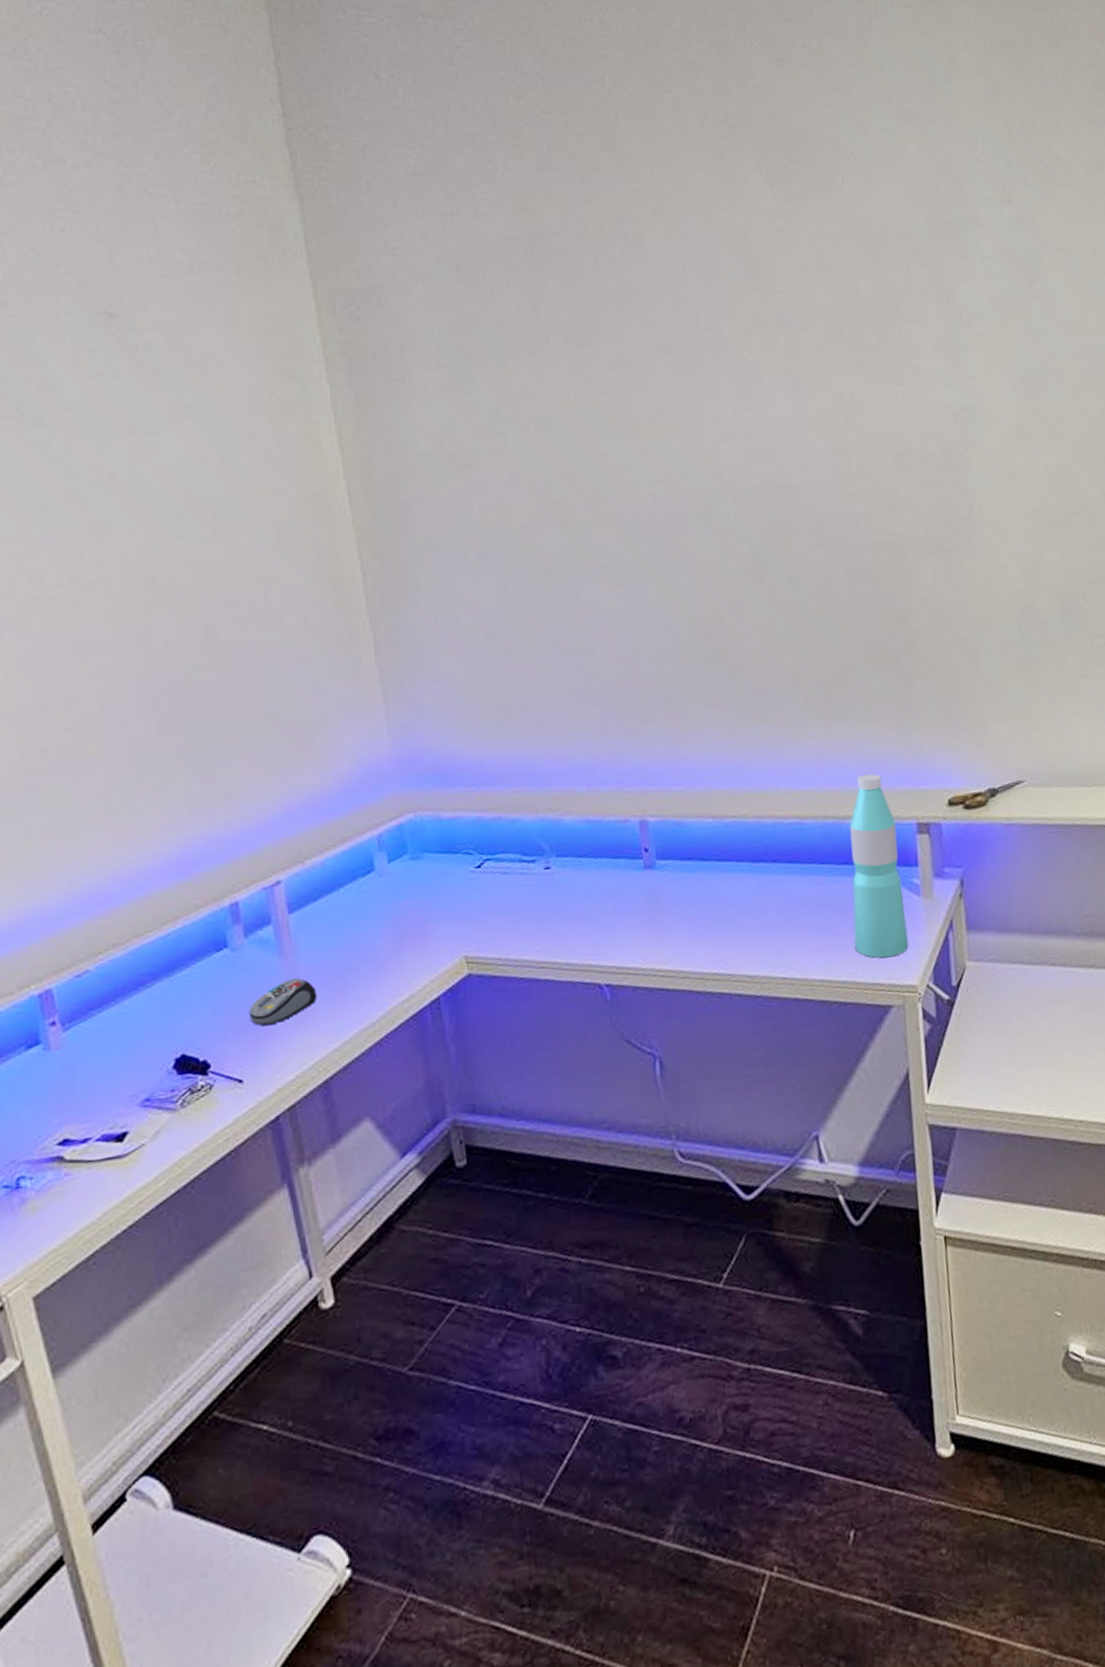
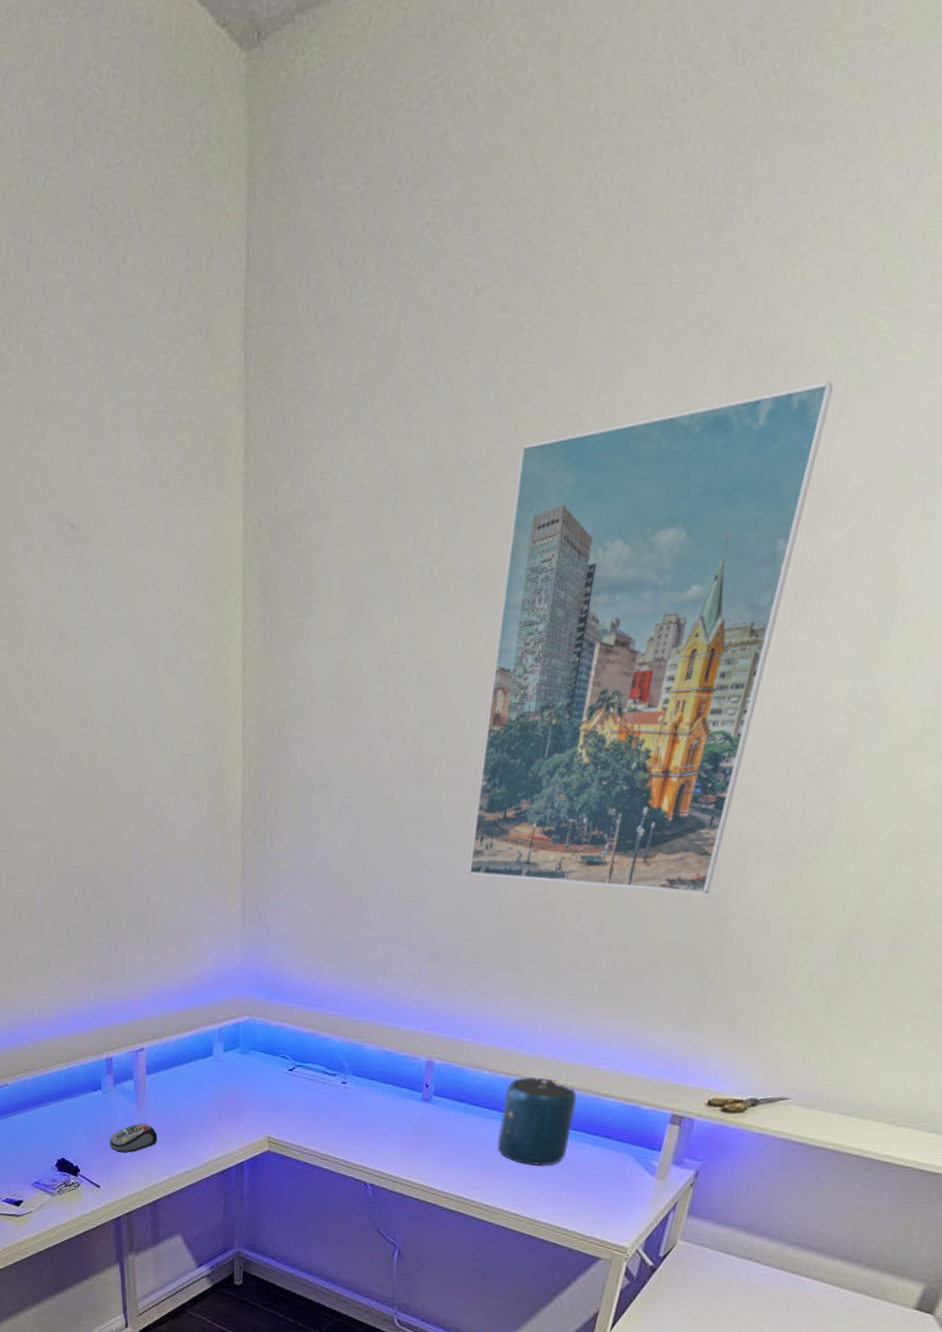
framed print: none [590,159,884,611] -> present [468,382,833,895]
speaker: none [736,812,821,917] -> present [498,1077,577,1166]
water bottle: present [849,773,909,959] -> none [582,1061,653,1221]

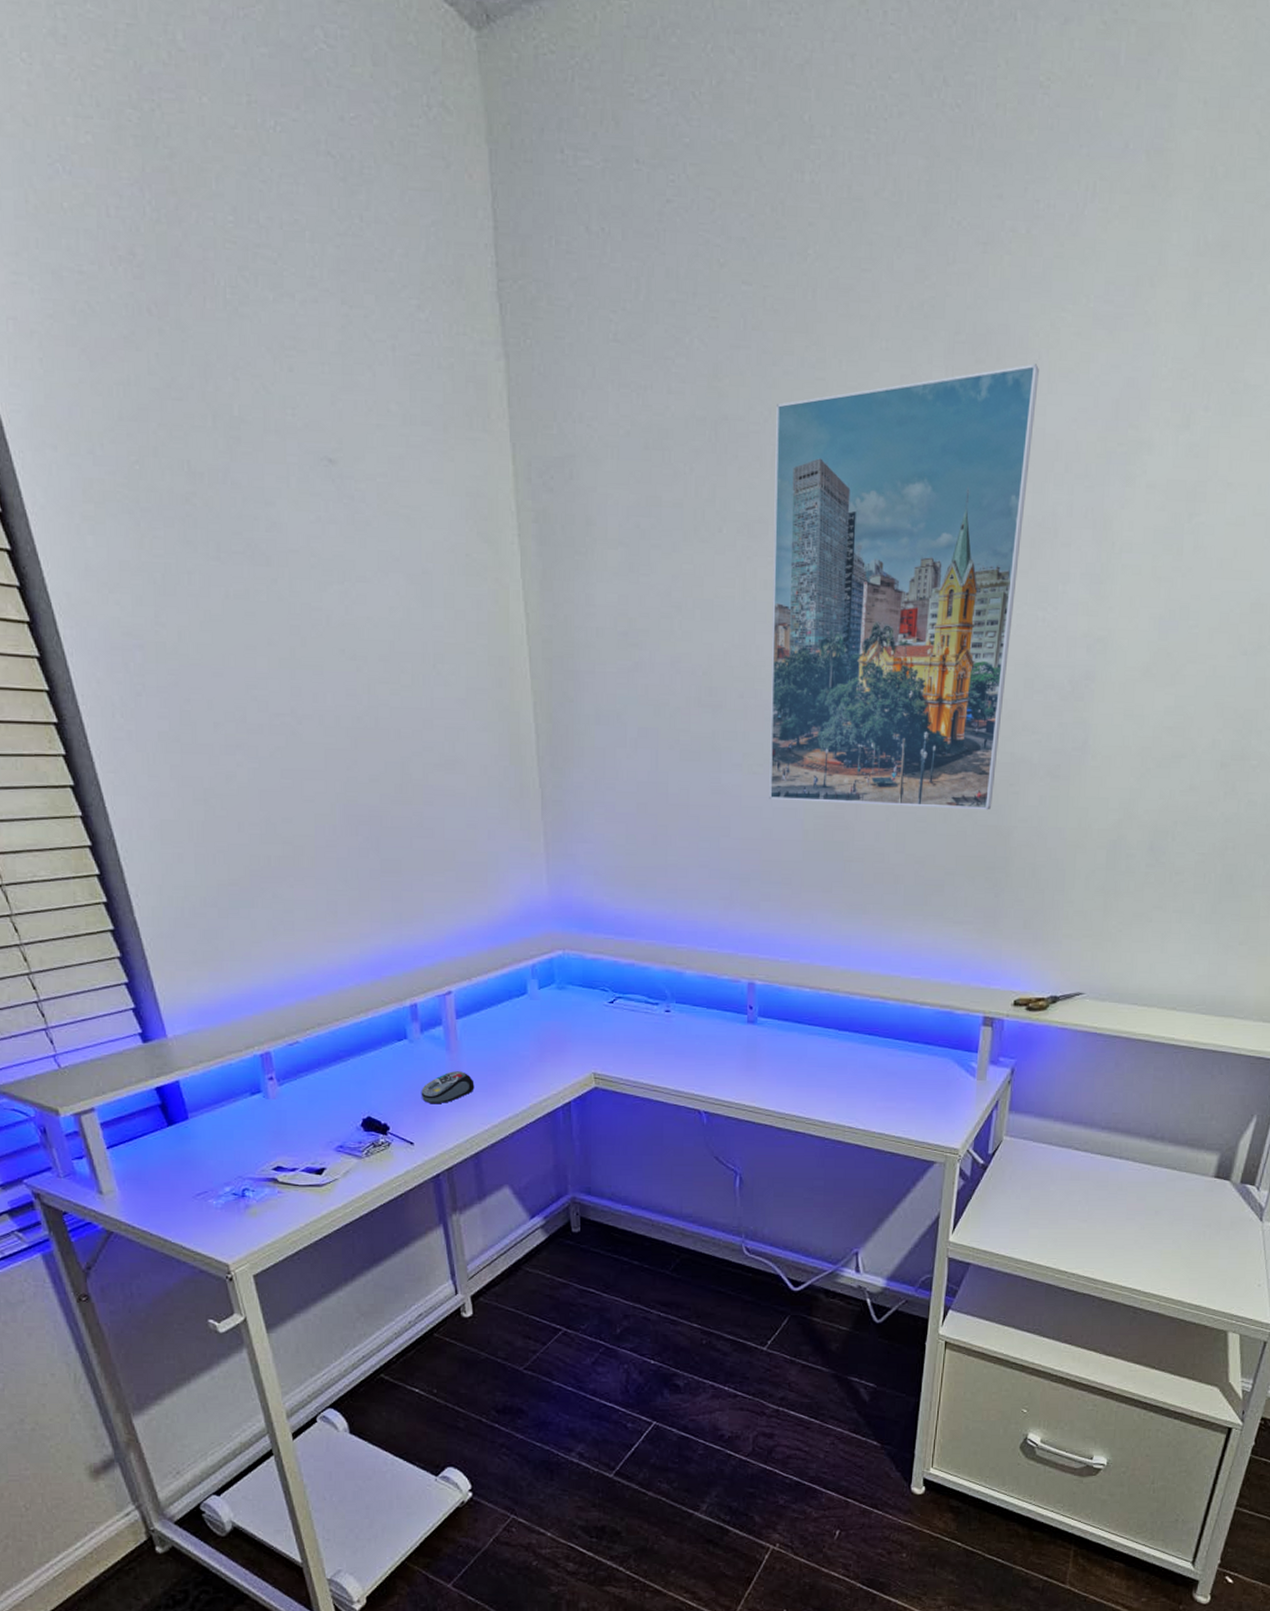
speaker: present [498,1077,577,1166] -> none [825,991,896,1078]

